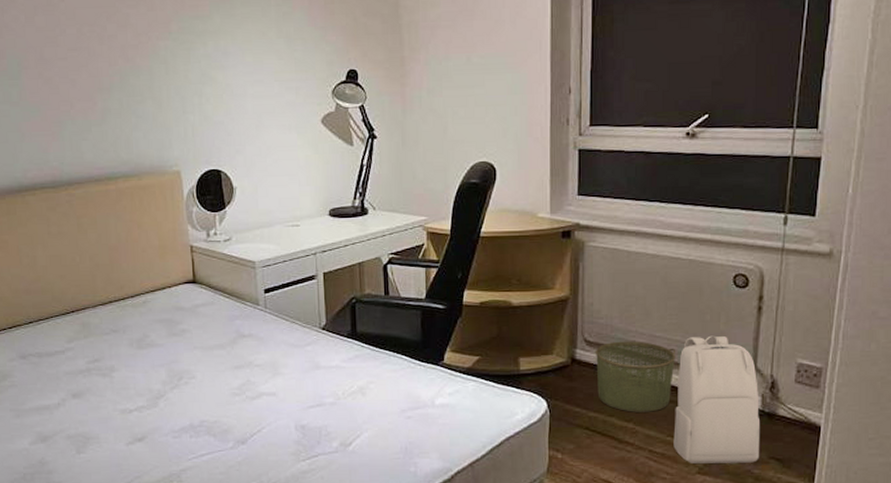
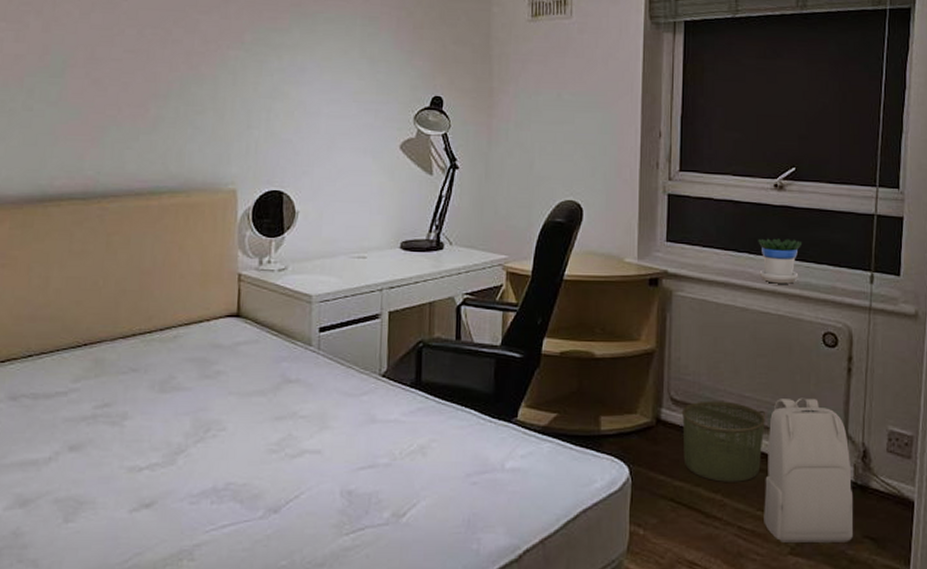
flowerpot: none [669,186,715,230] -> present [758,238,803,284]

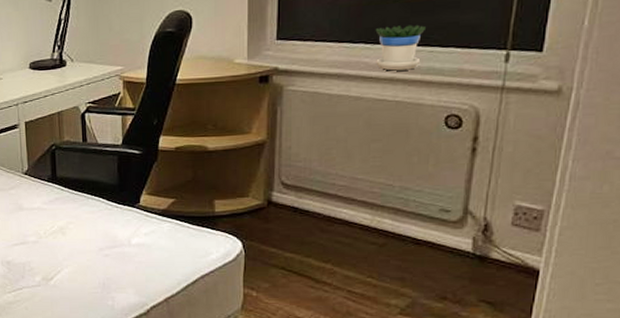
basket: present [681,401,766,482] -> none [292,183,379,253]
backpack: present [764,397,854,542] -> none [374,177,471,305]

